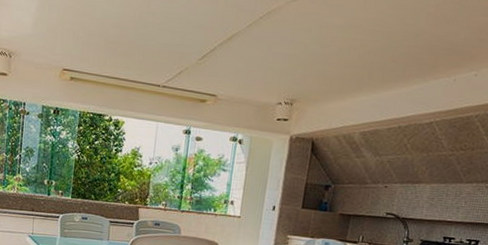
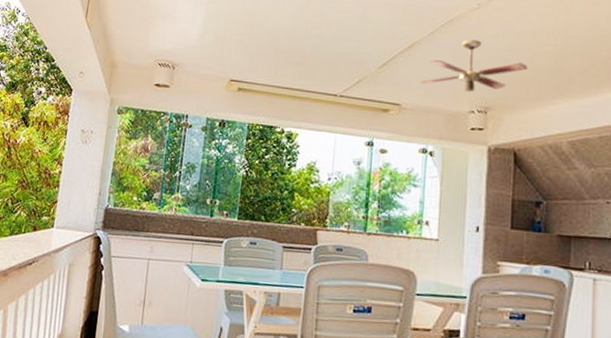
ceiling fan: none [236,32,335,85] -> present [420,39,528,93]

